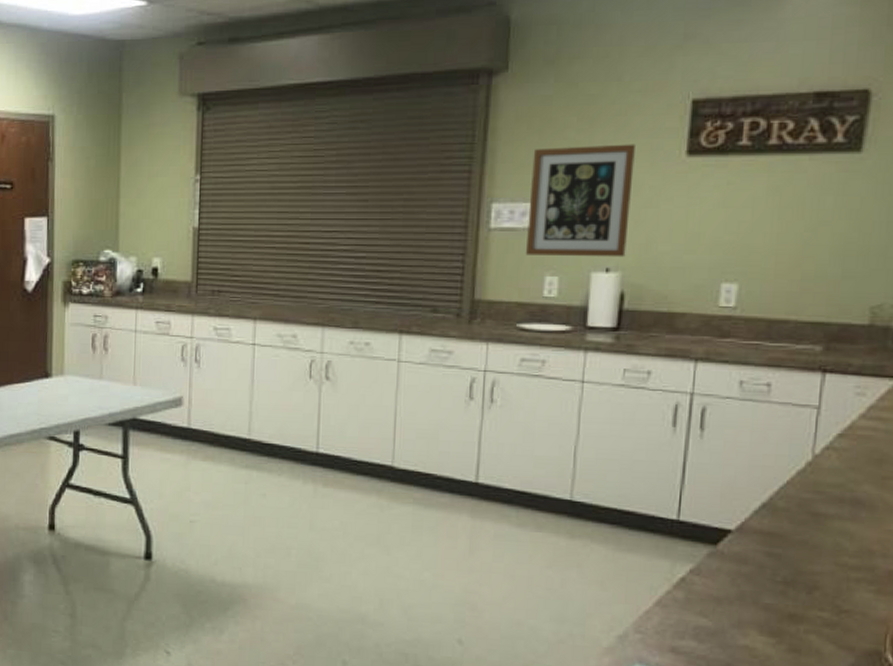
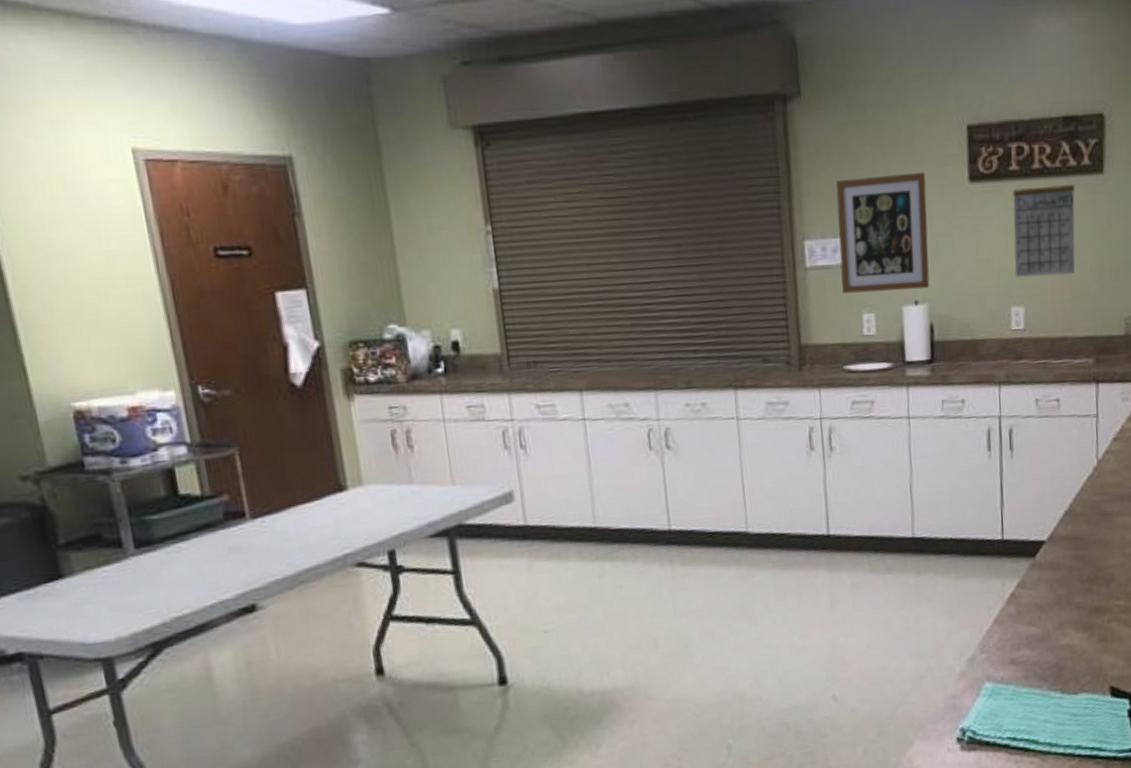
calendar: none [731,145,822,256] -> present [1012,169,1075,278]

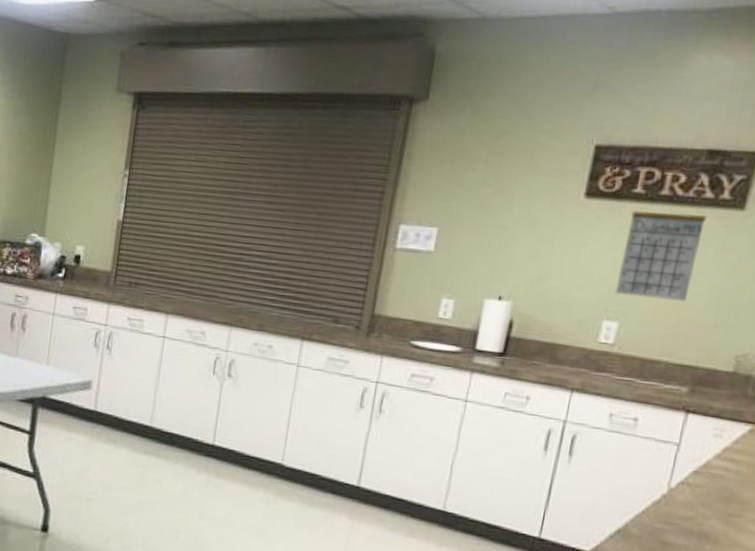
wall art: present [835,172,930,294] -> none [427,177,539,288]

